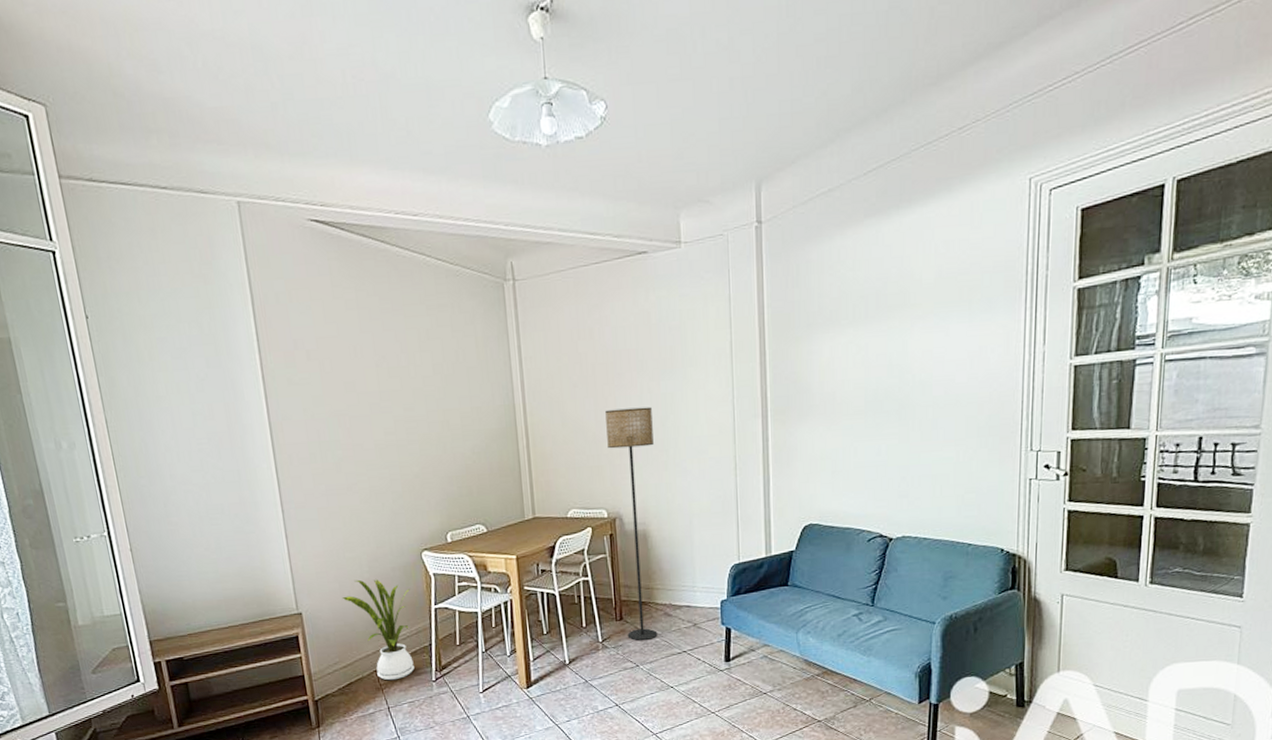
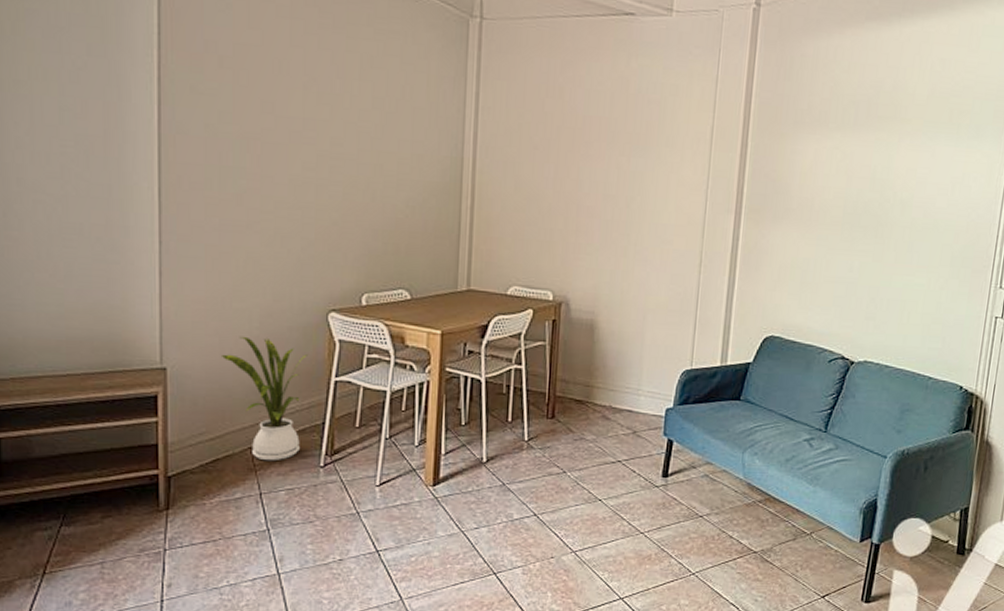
floor lamp: present [605,406,658,641] -> none [557,180,618,445]

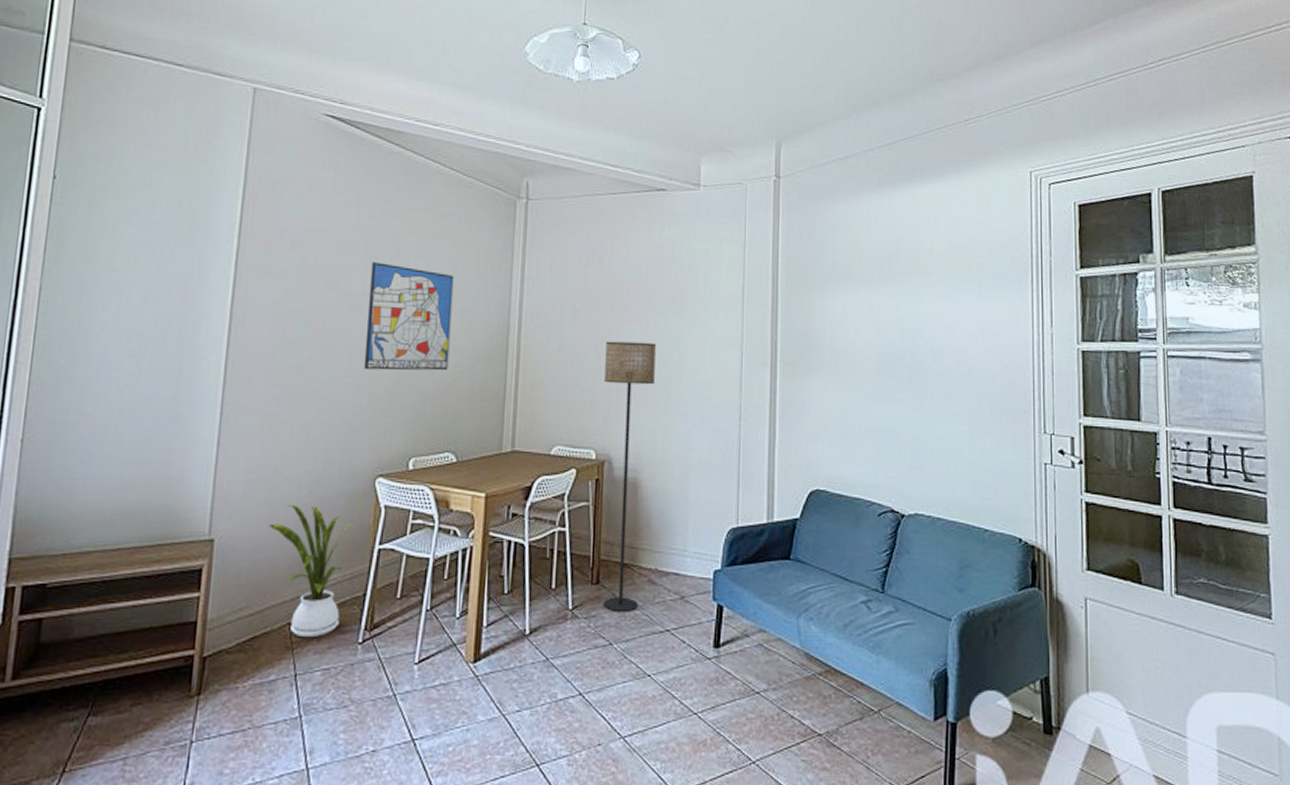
wall art: none [308,84,402,206] -> present [363,262,454,371]
floor lamp: none [557,180,618,445] -> present [603,341,656,613]

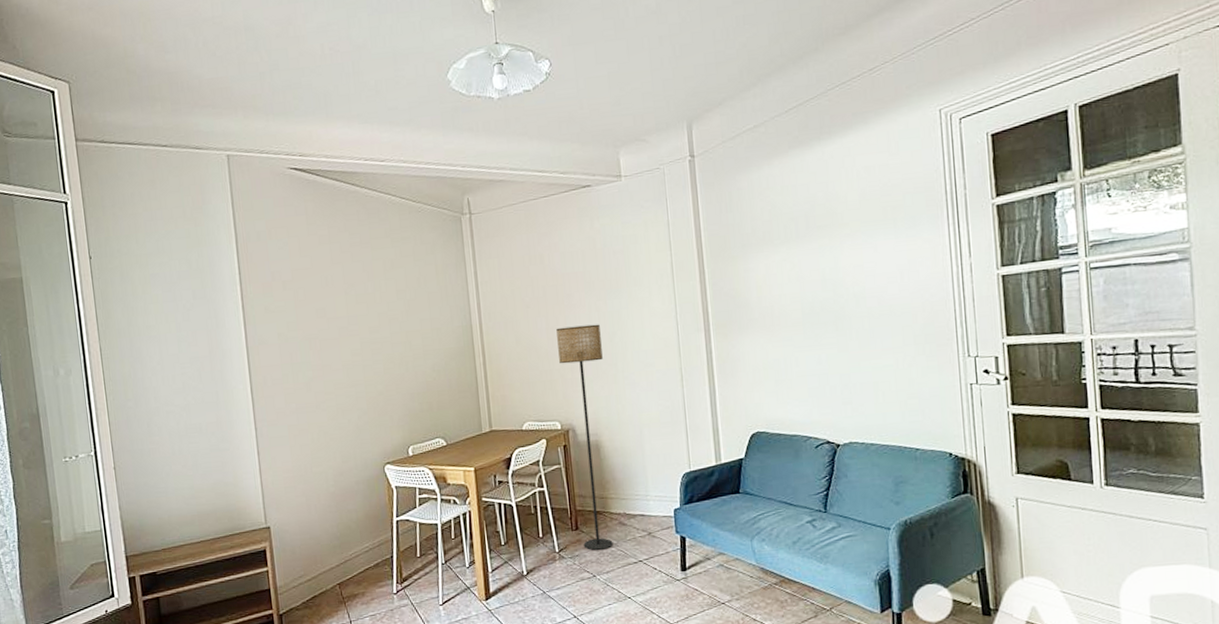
house plant: present [268,504,353,638] -> none [308,492,376,594]
wall art: present [363,262,454,371] -> none [349,288,427,379]

